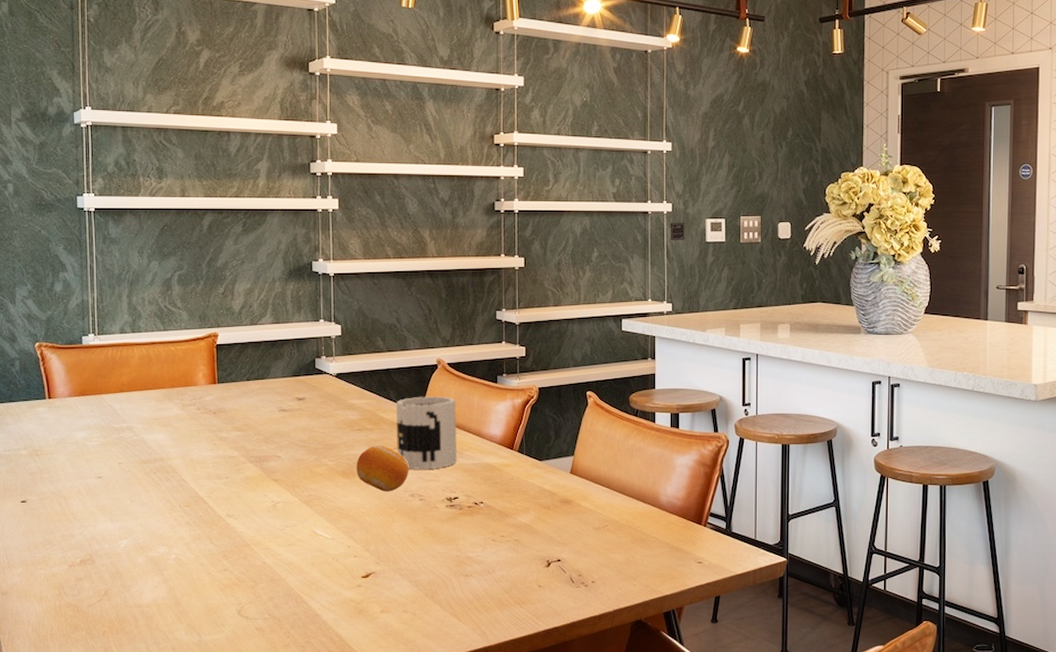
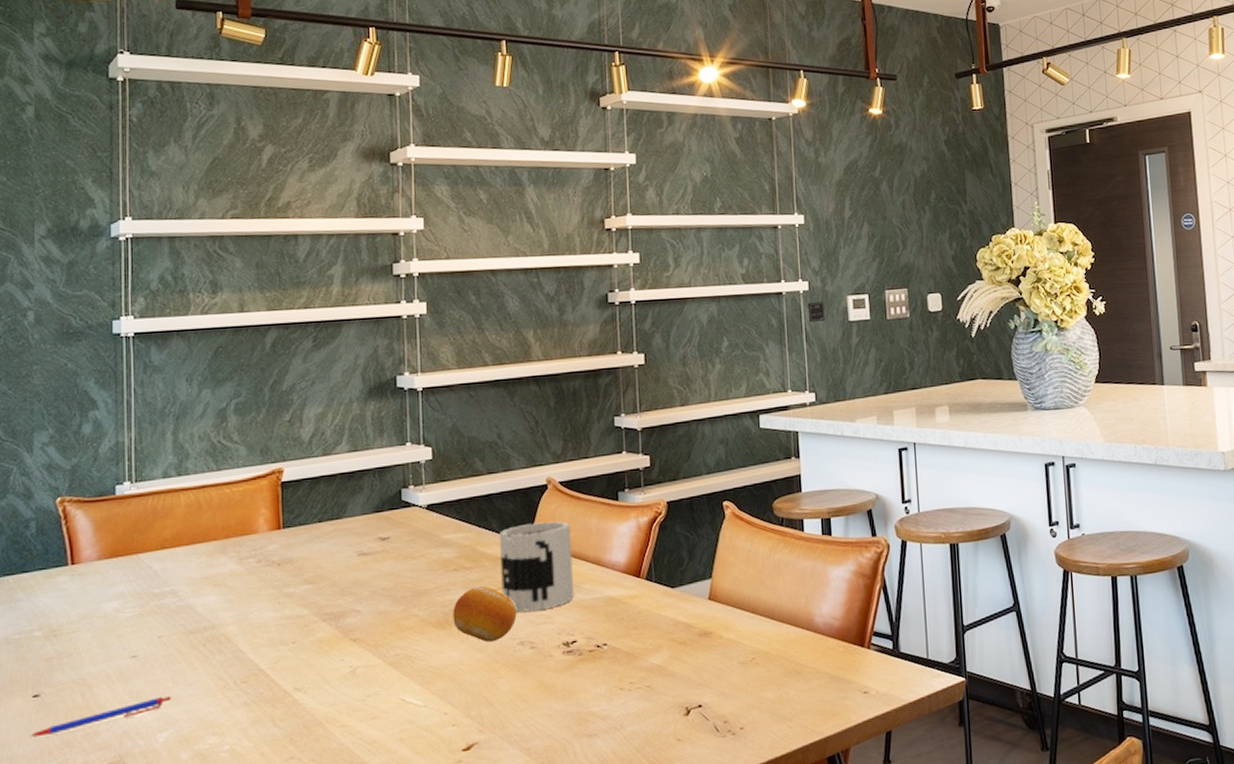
pen: none [19,512,129,534] -> present [28,696,171,738]

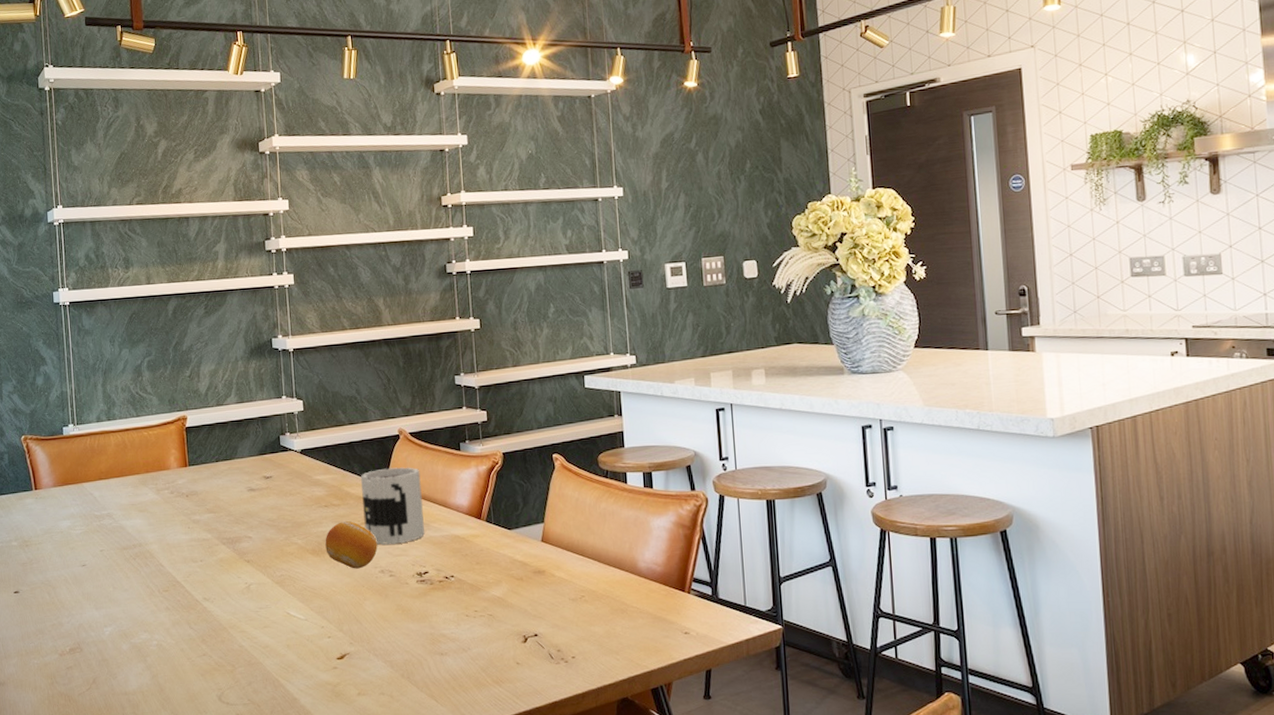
pen: present [28,696,171,738] -> none [13,599,113,625]

